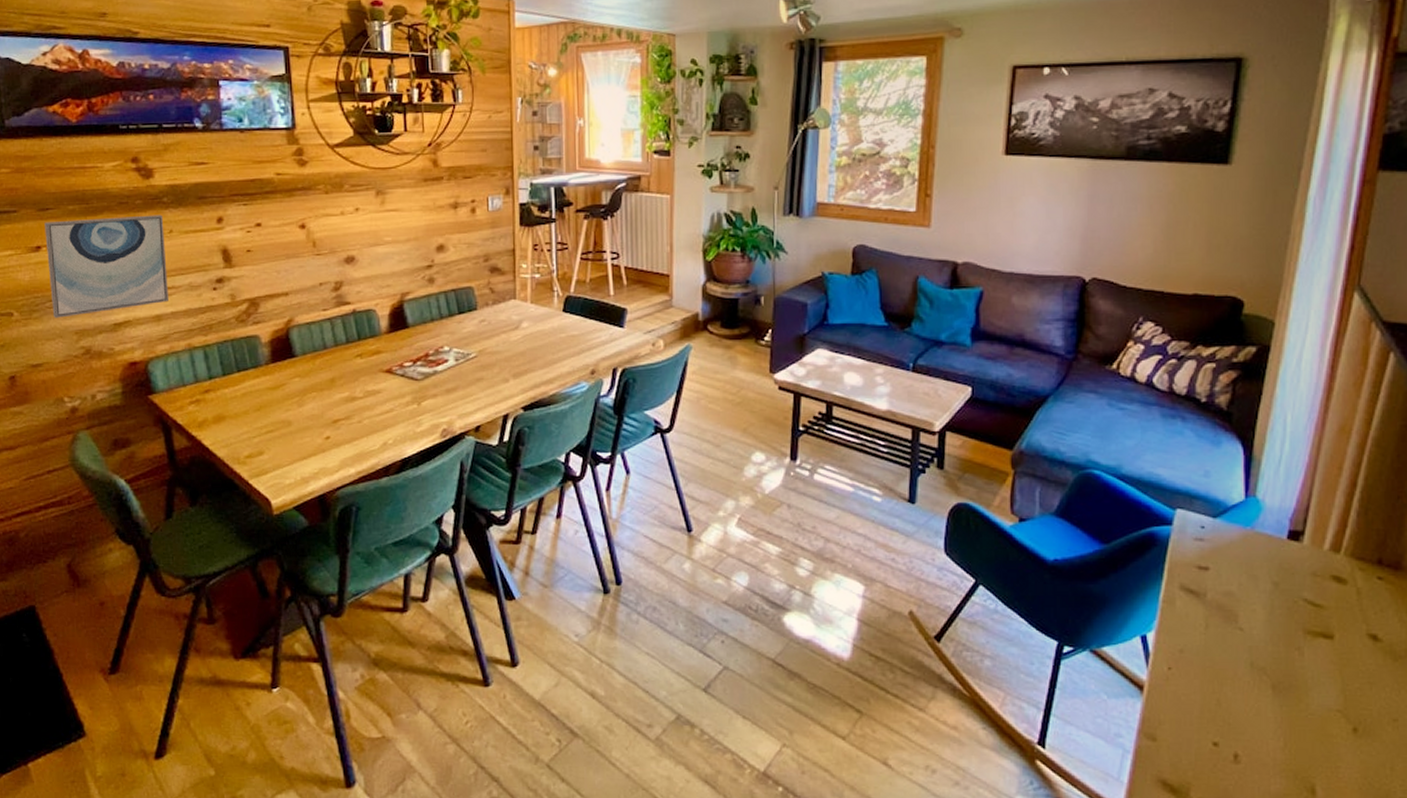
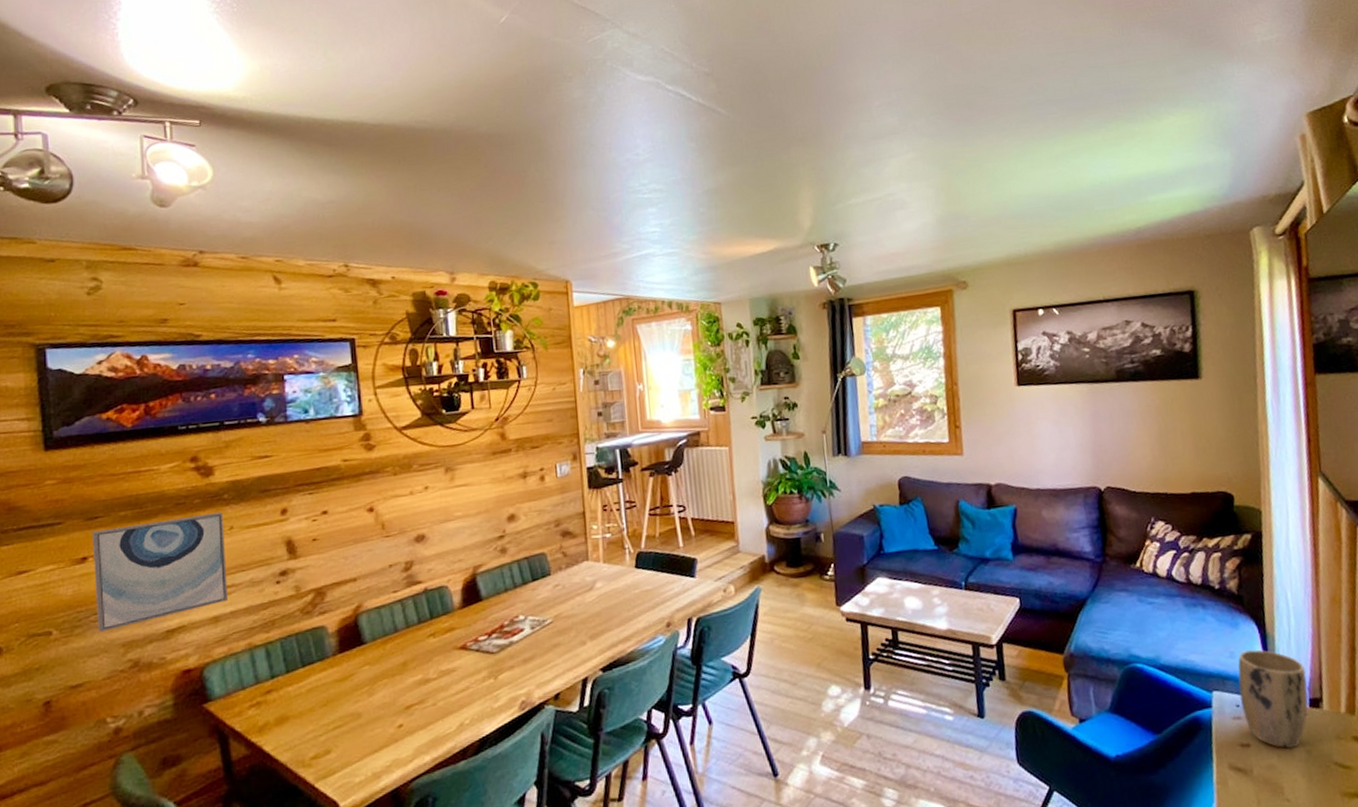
plant pot: none [1206,470,1290,577] -> present [1238,649,1308,749]

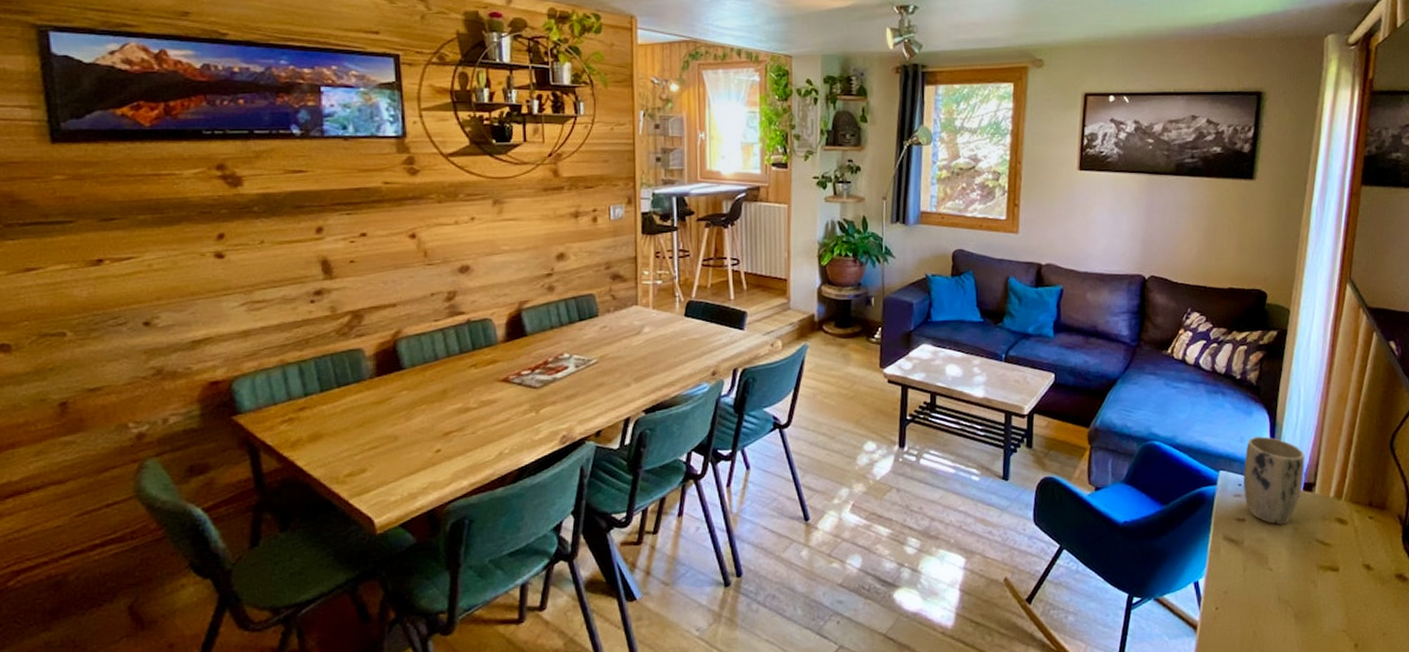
wall art: present [92,512,228,632] -> none [108,224,258,337]

